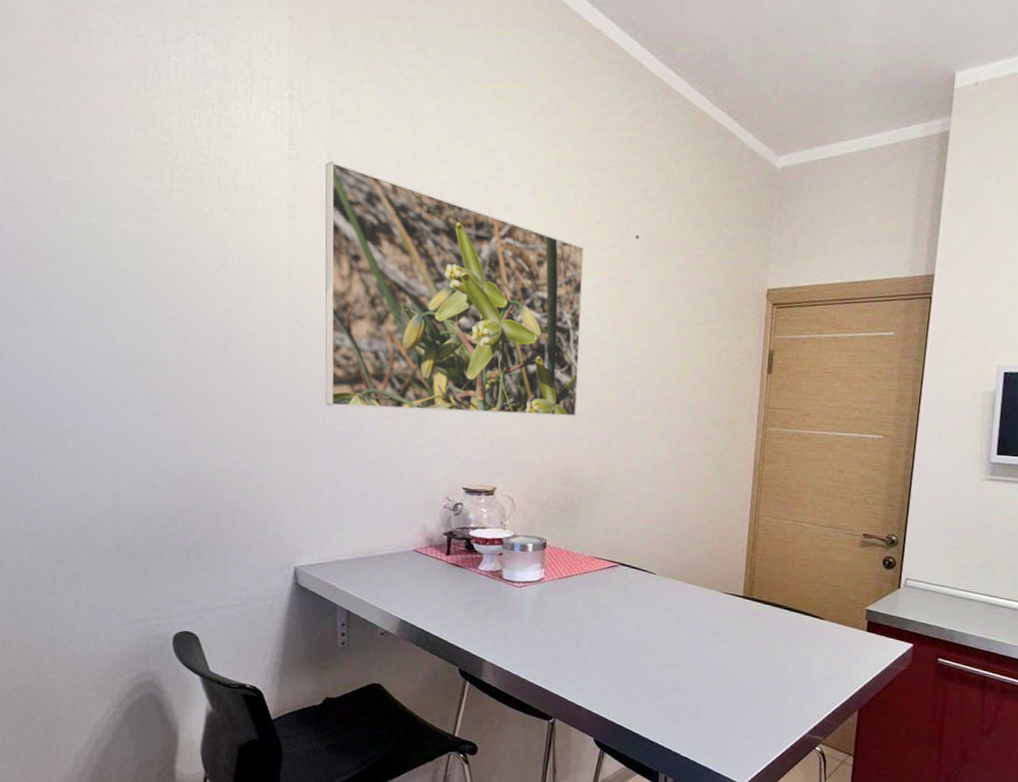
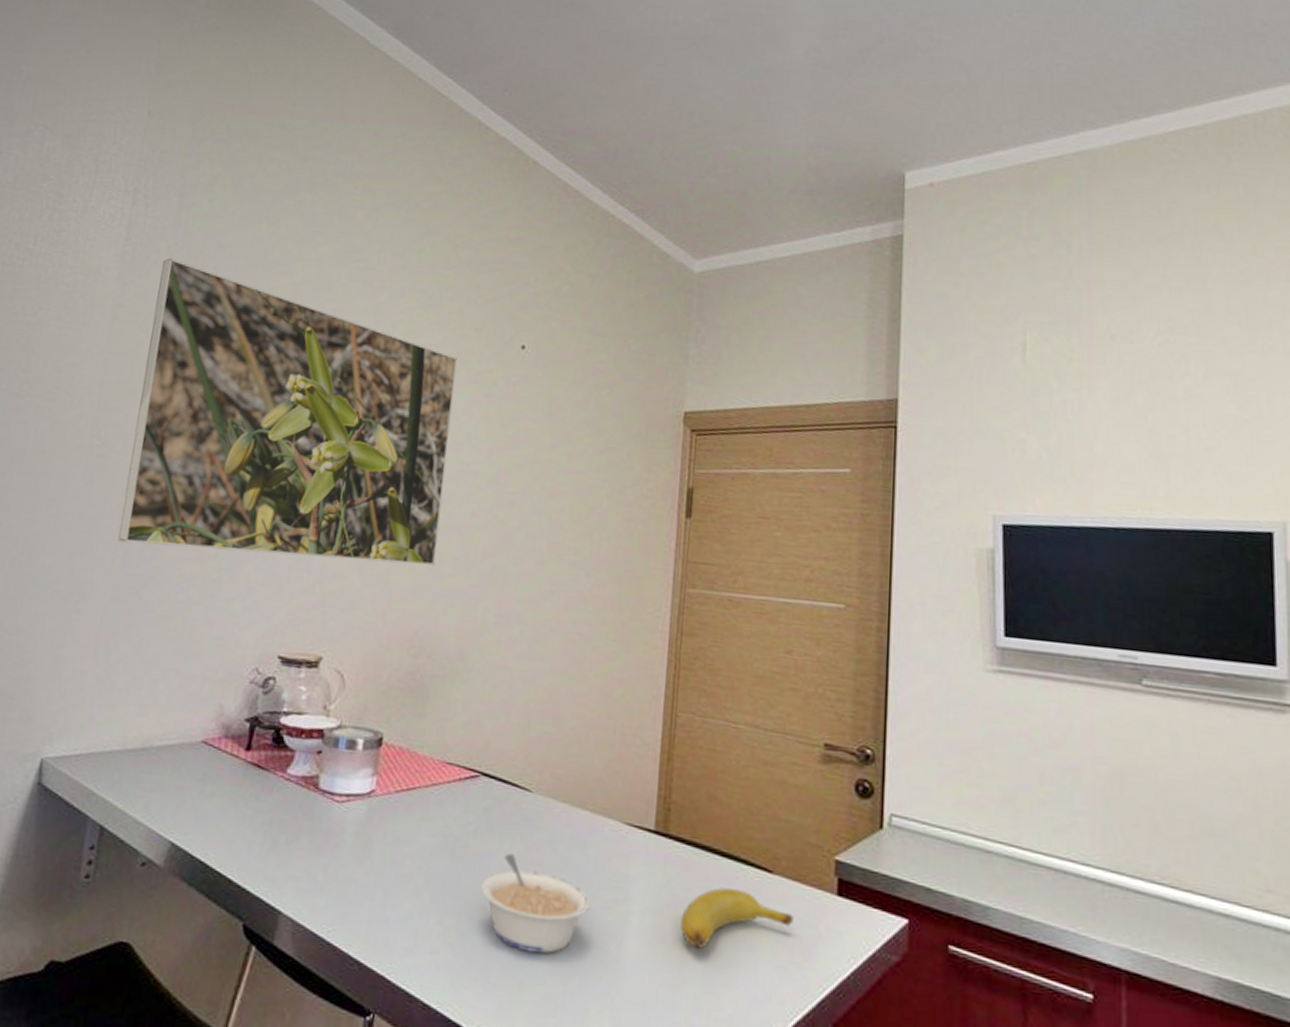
legume: none [623,615,699,677] -> present [480,853,590,954]
banana: none [760,630,837,668] -> present [680,887,794,949]

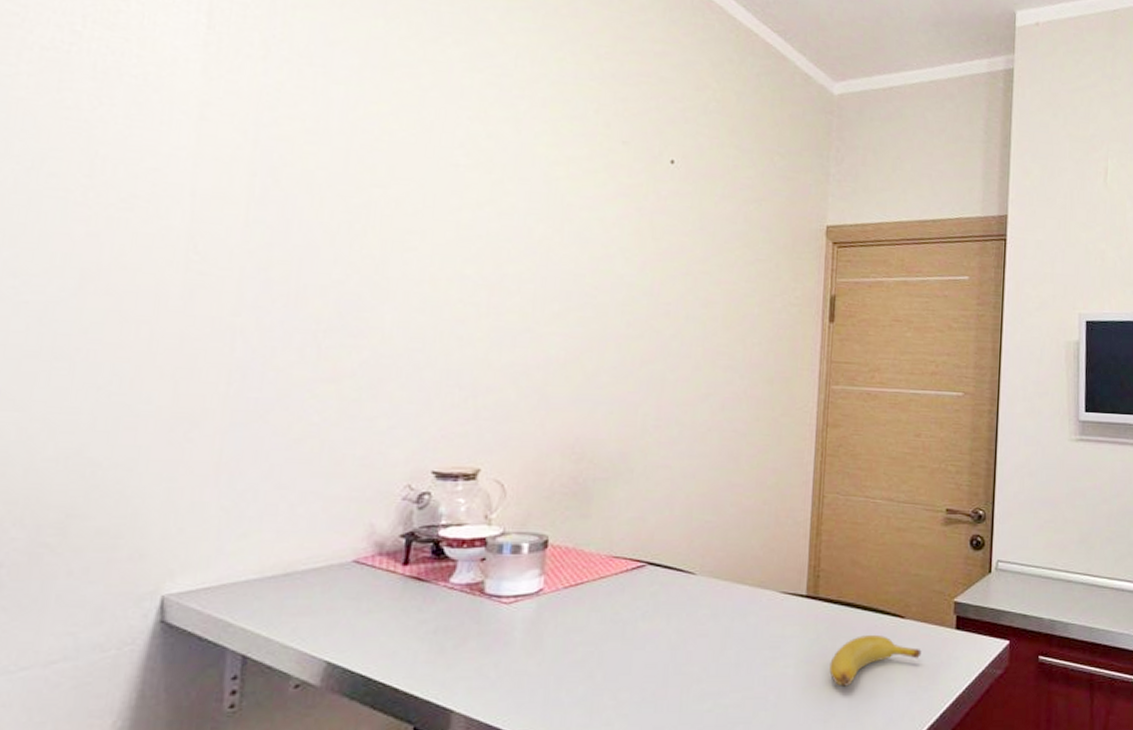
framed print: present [117,258,457,566] -> none [232,52,606,376]
legume: present [480,853,590,954] -> none [651,630,751,711]

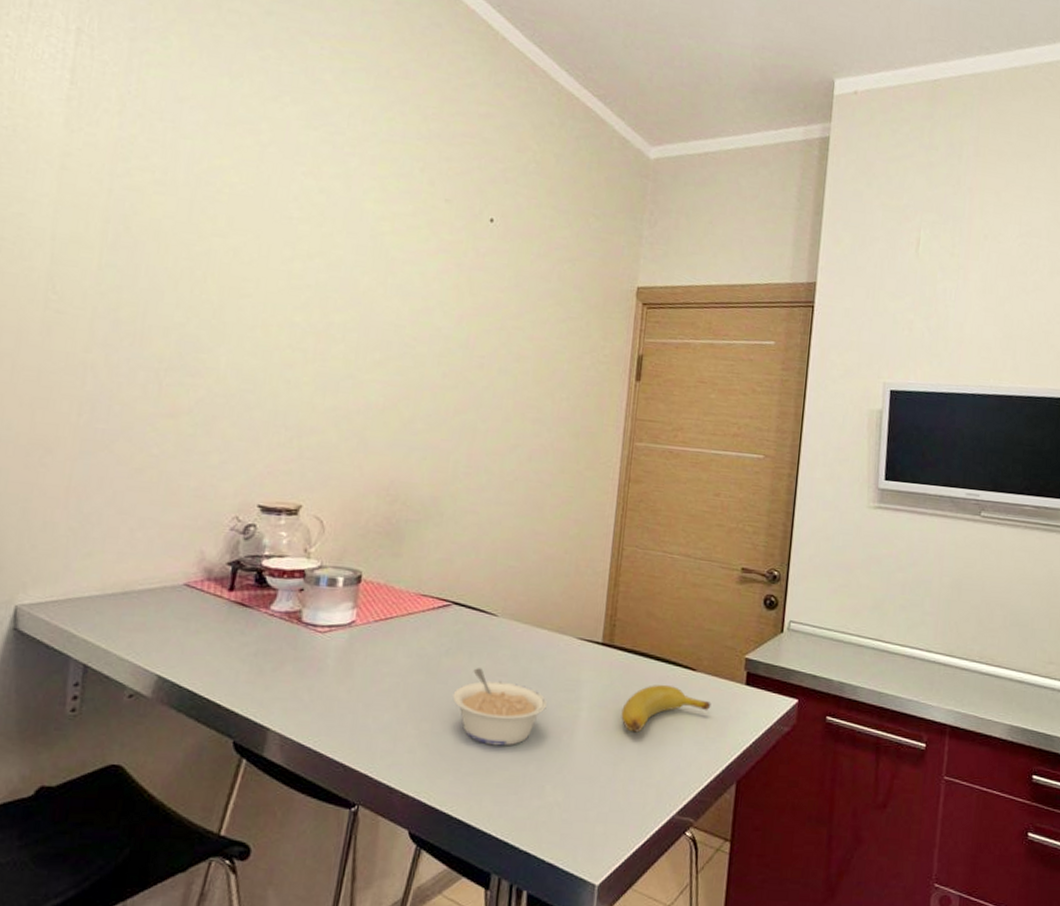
legume: none [651,630,751,711] -> present [452,668,547,746]

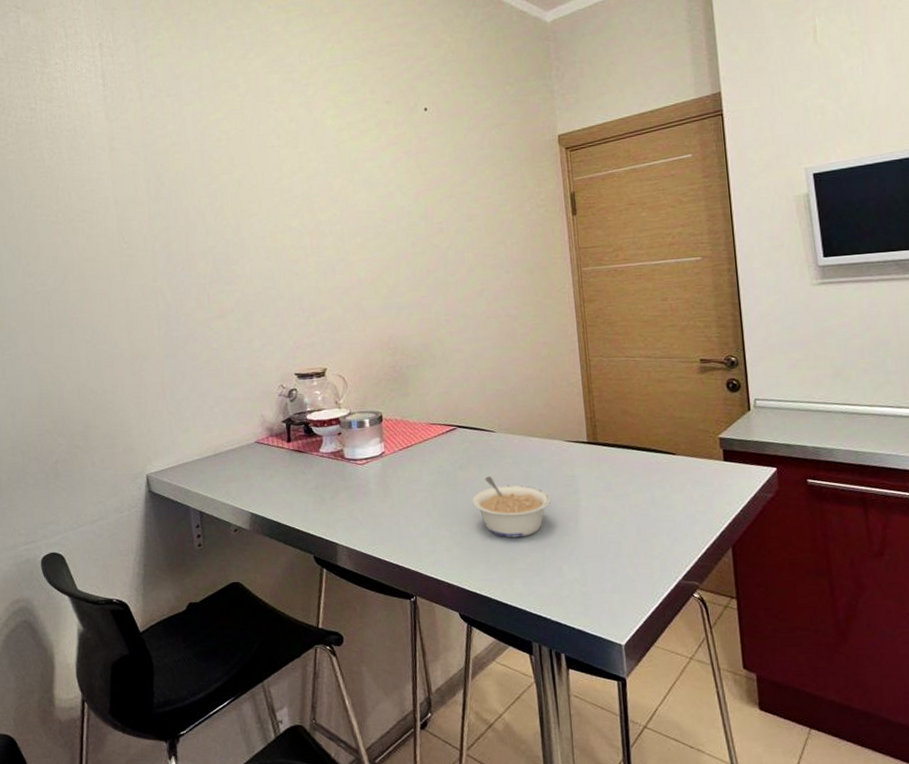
banana: present [621,685,711,733] -> none [616,470,695,514]

